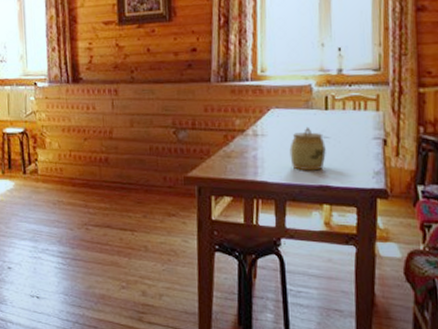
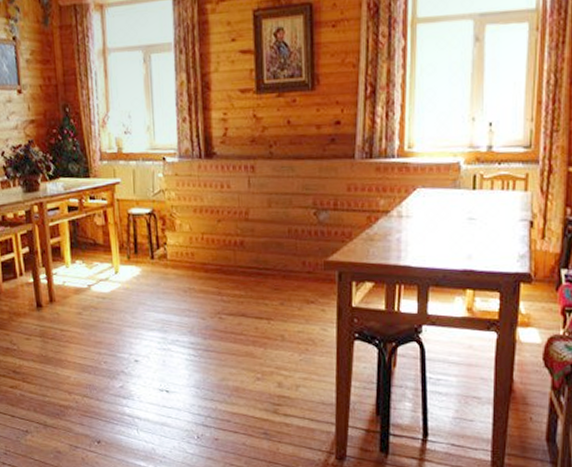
jar: present [289,127,326,171] -> none [435,207,472,255]

